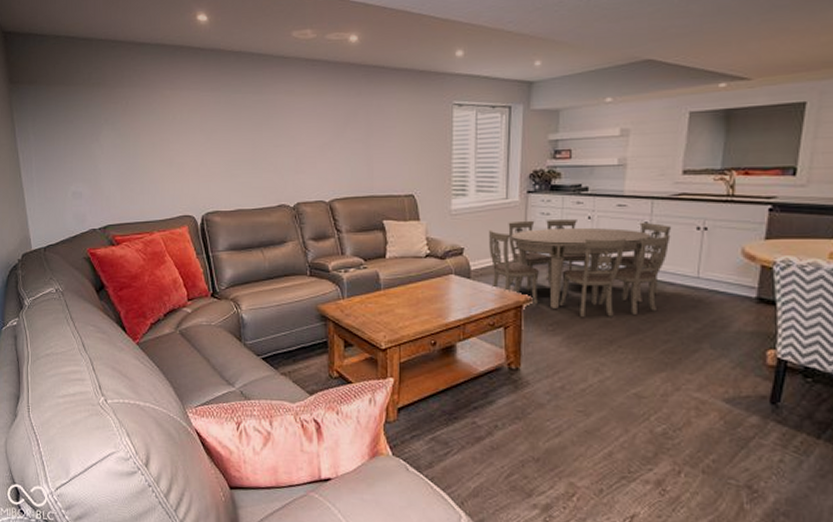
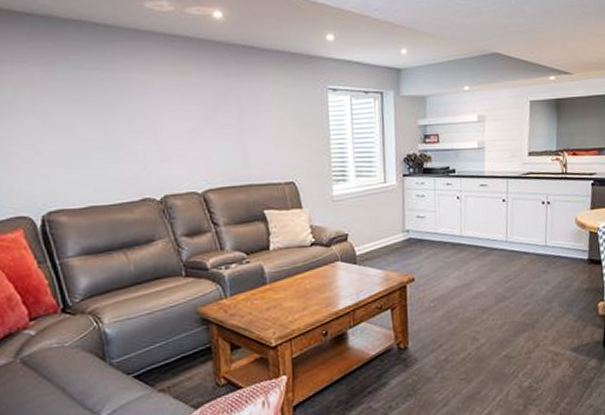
dining table: present [489,219,672,318] -> none [371,199,524,292]

